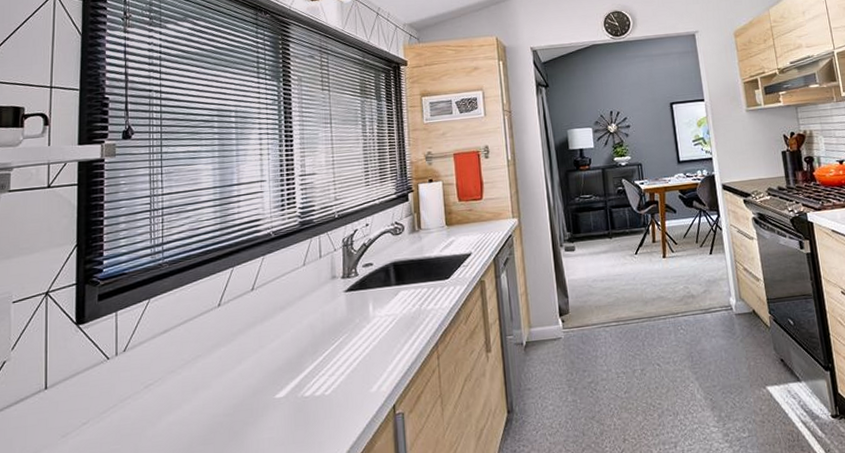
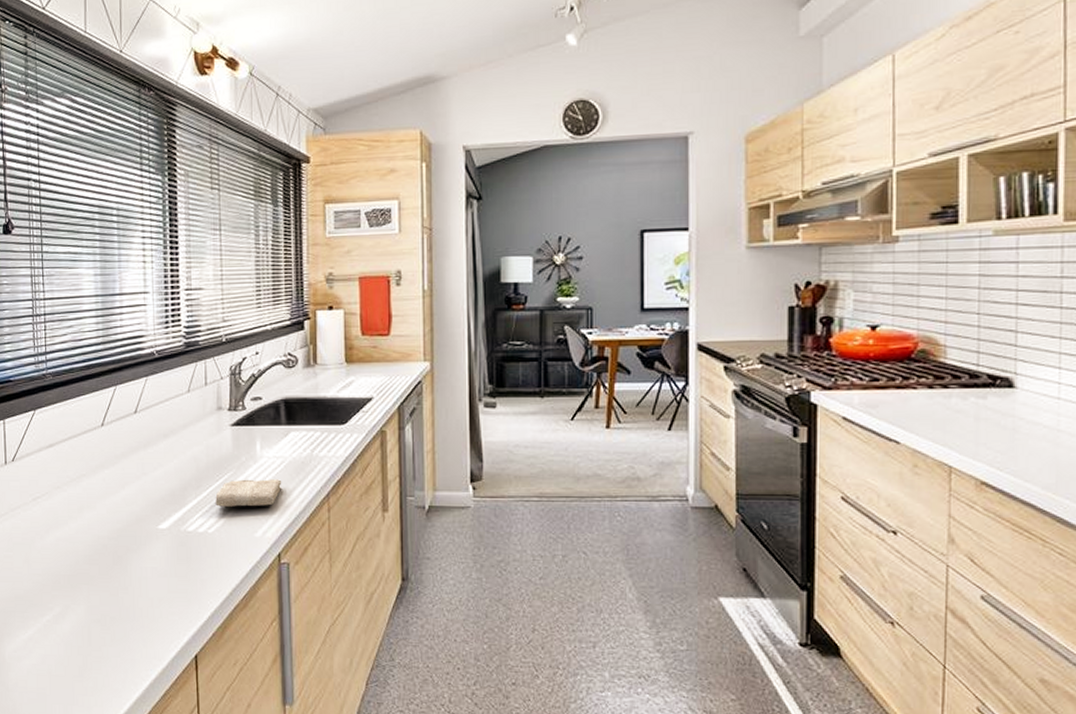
washcloth: none [331,335,394,369] -> present [215,479,282,507]

